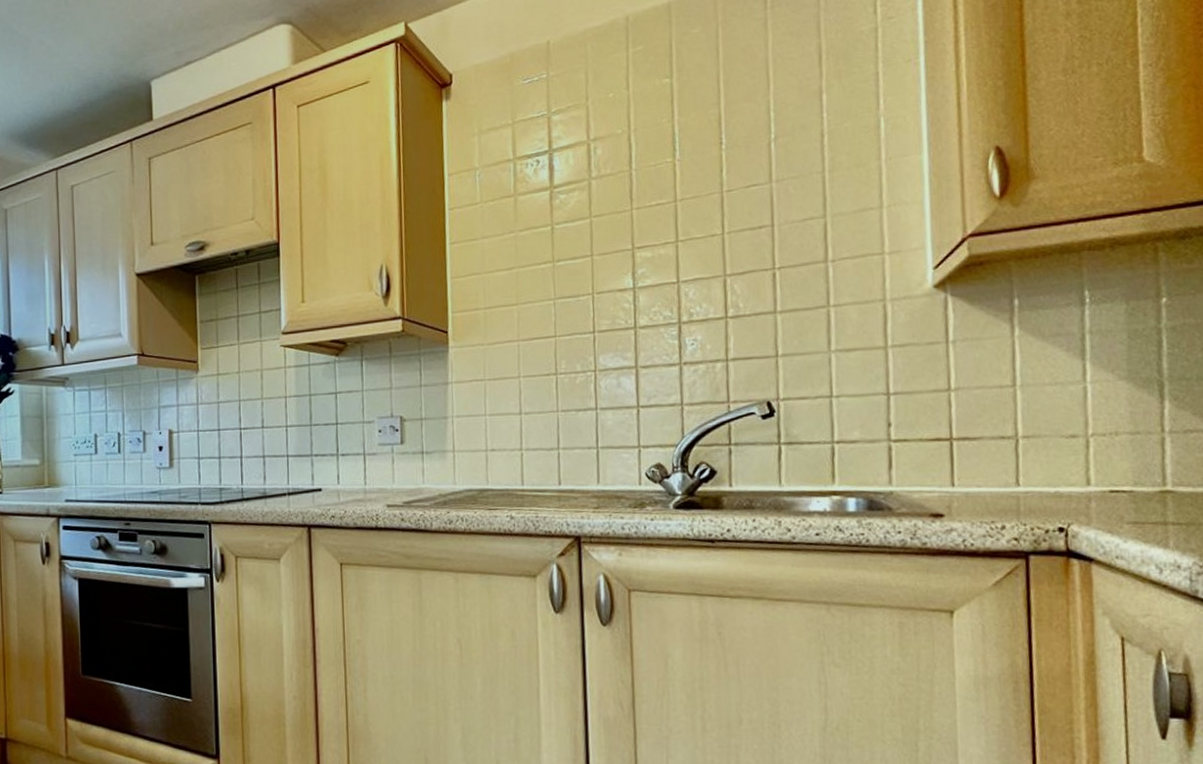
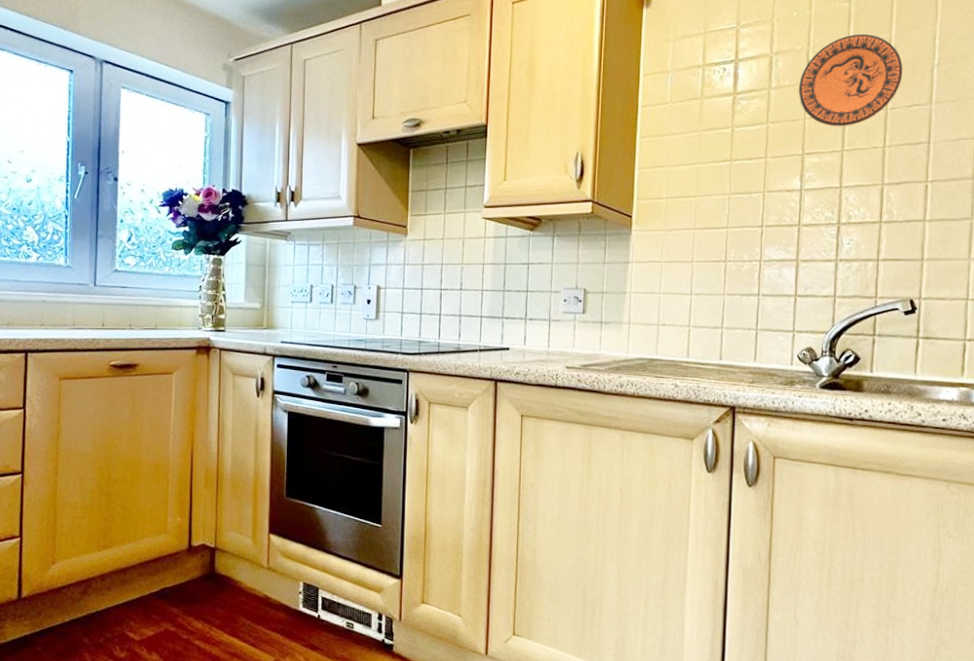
decorative plate: none [621,111,737,216] -> present [798,34,903,127]

